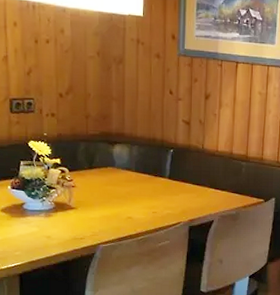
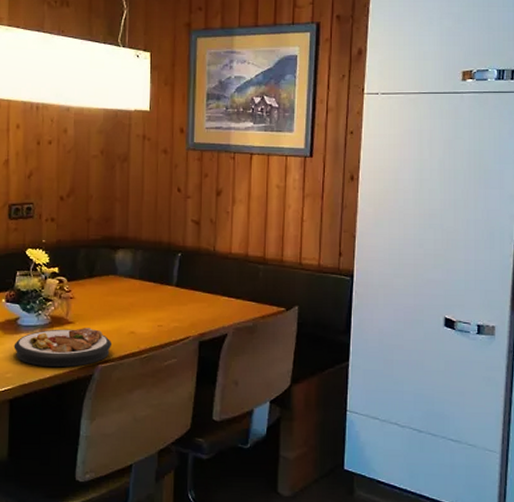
plate: none [21,213,112,247] -> present [14,328,113,368]

